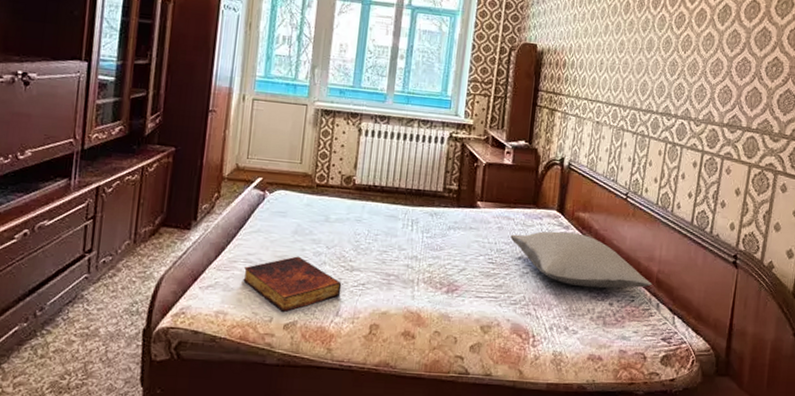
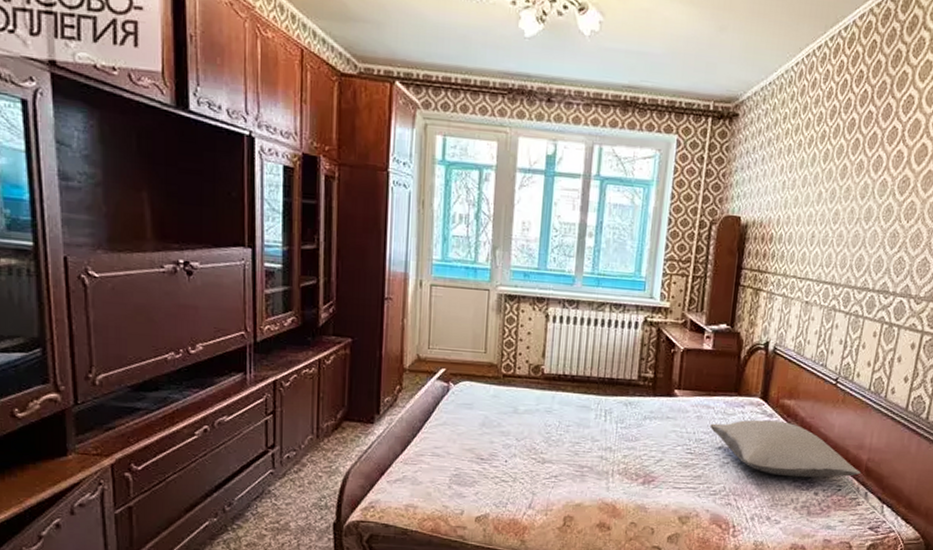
book: present [243,256,342,313] -> none [431,449,533,506]

